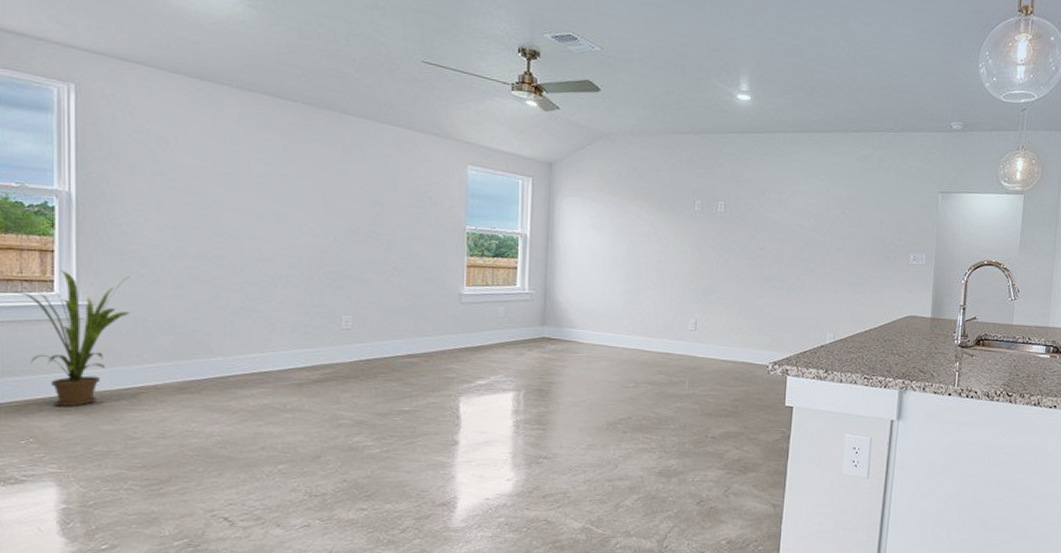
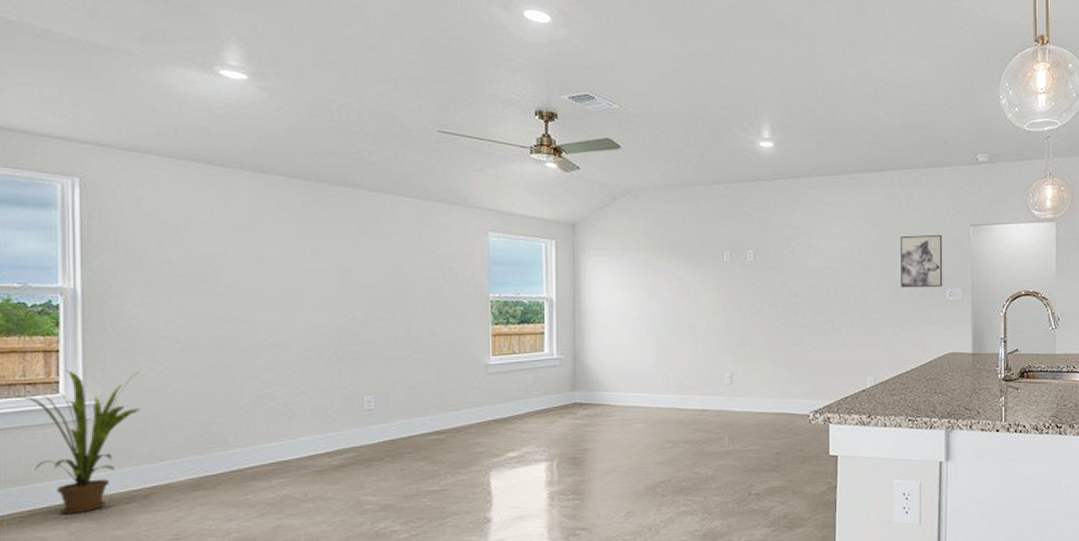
wall art: none [866,198,911,251] -> present [901,234,943,287]

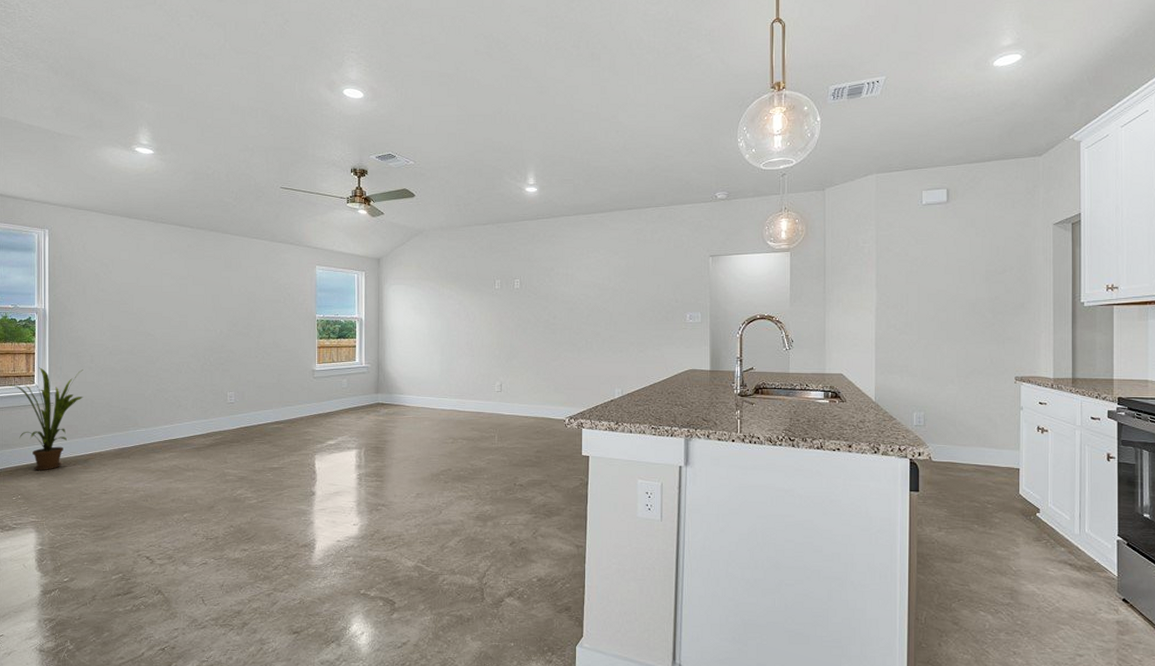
wall art: present [901,234,943,287] -> none [646,264,684,311]

